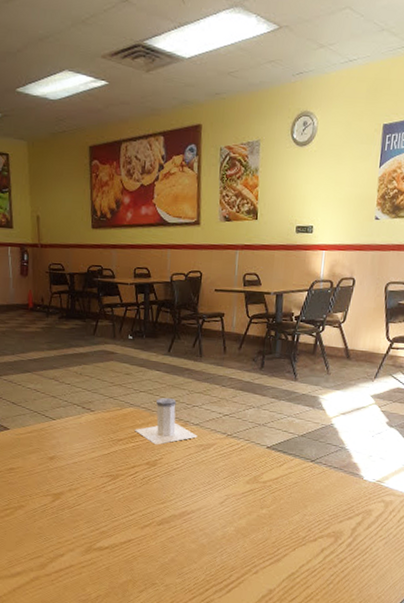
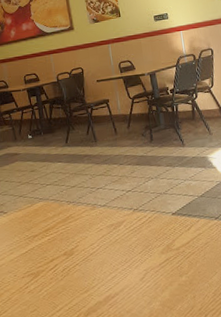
salt shaker: present [135,398,198,445] -> none [47,185,107,234]

